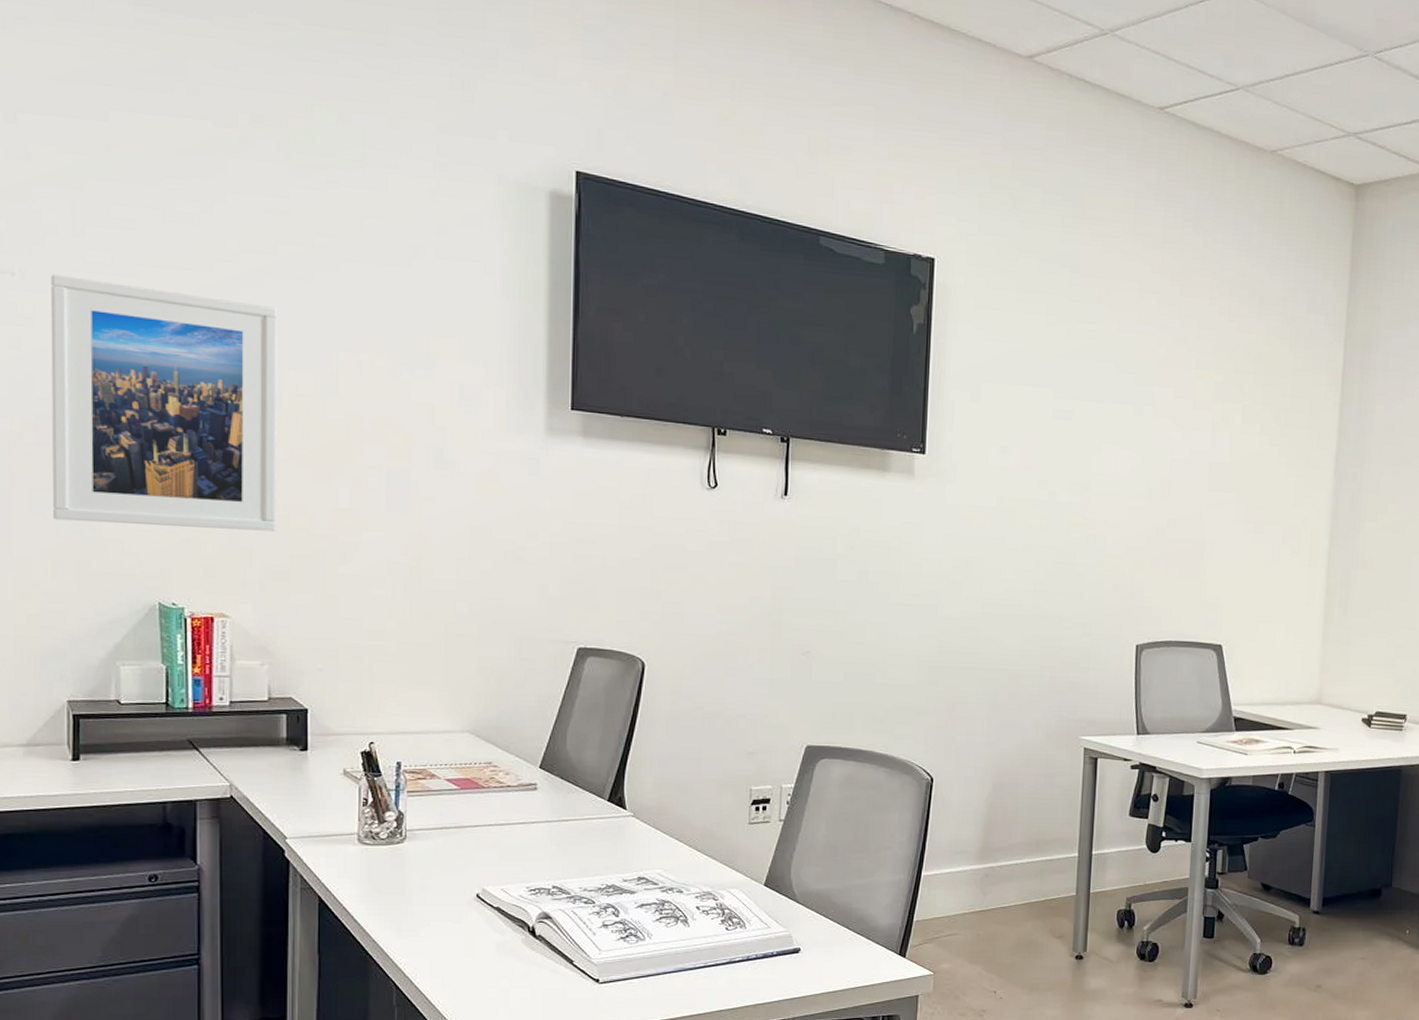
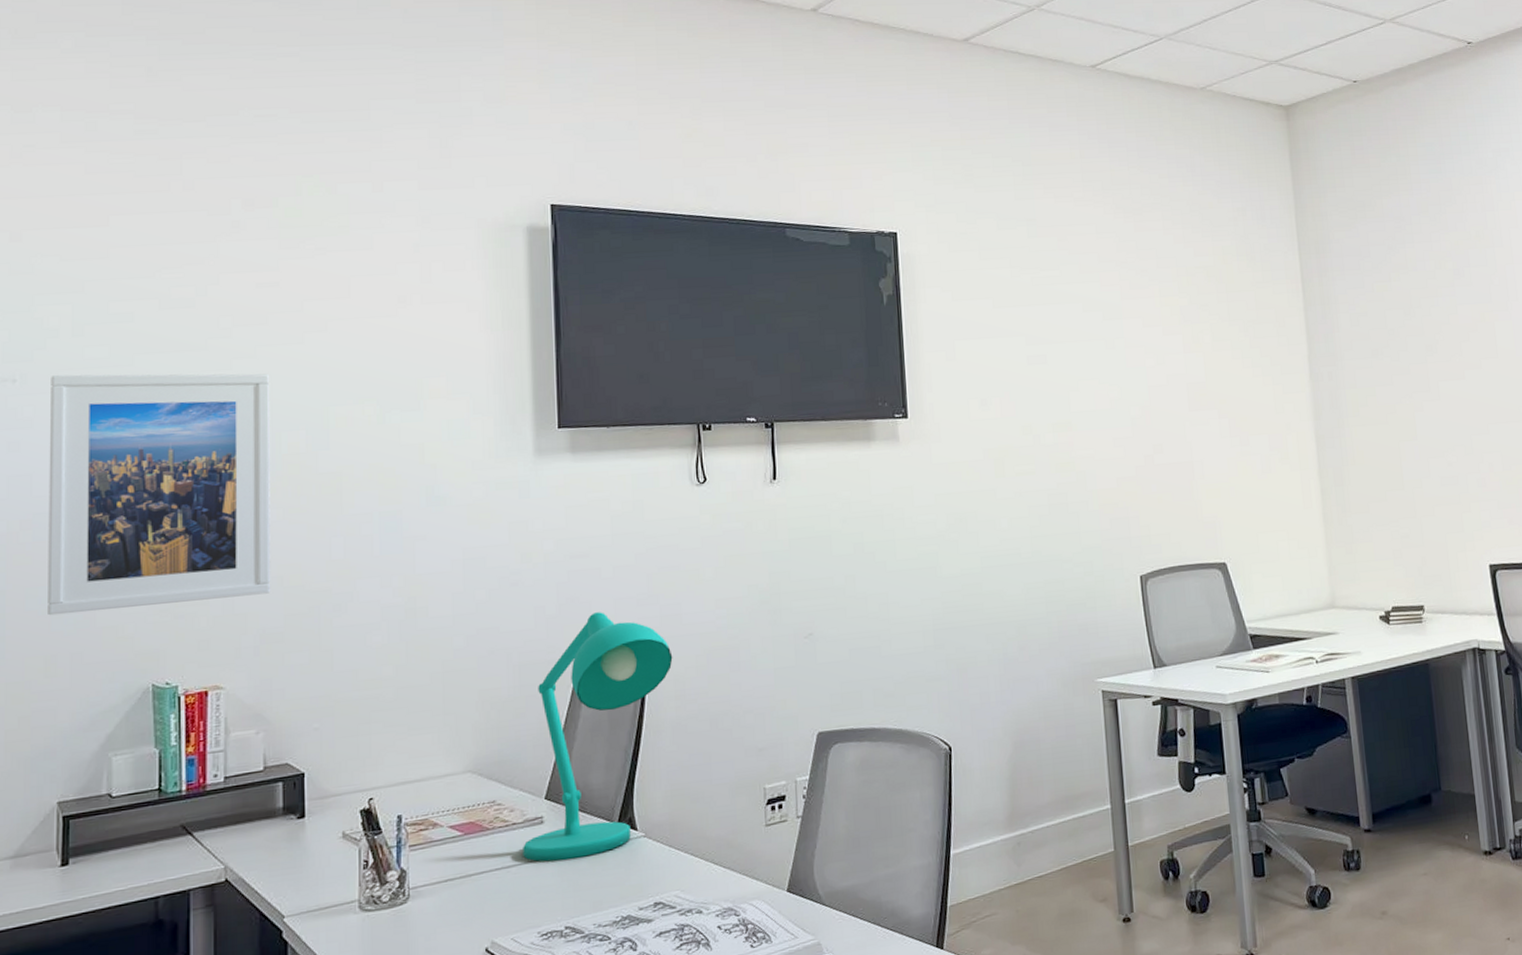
desk lamp: none [516,599,672,827] -> present [523,612,673,862]

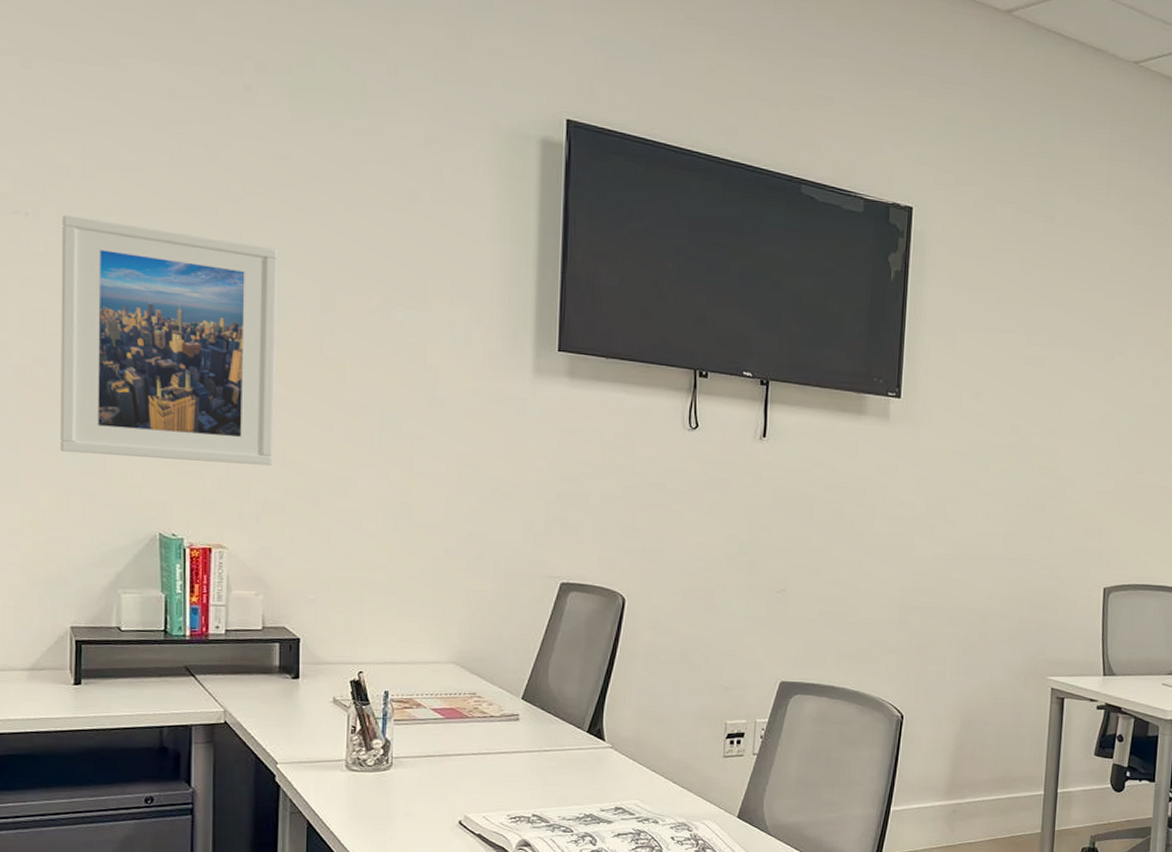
desk lamp: present [523,612,673,862] -> none [498,535,651,757]

